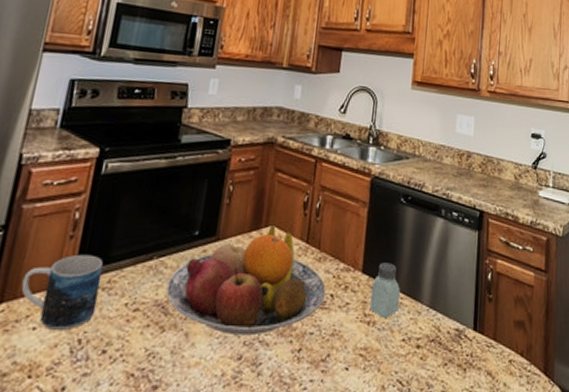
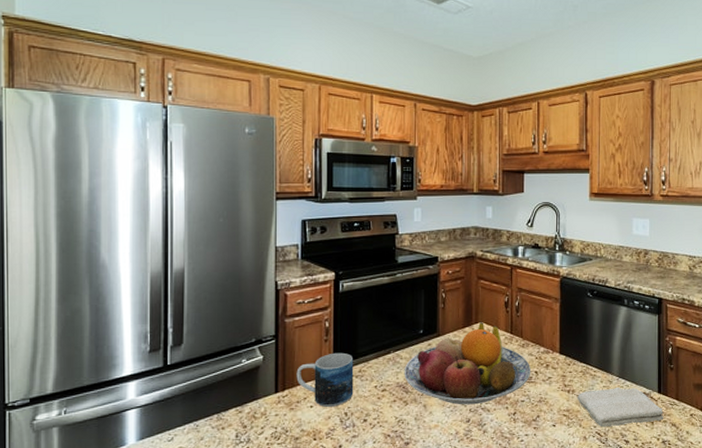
saltshaker: present [370,262,400,318] -> none [569,345,593,387]
washcloth: none [378,319,479,372] -> present [578,386,664,427]

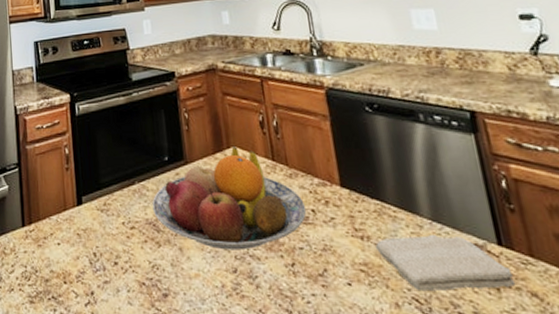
mug: present [296,352,354,407] -> none [41,182,101,245]

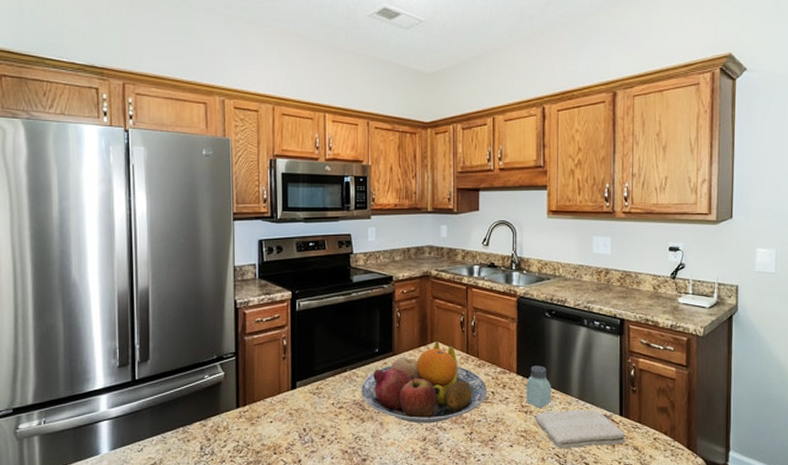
saltshaker: none [355,175,394,232] -> present [526,365,551,408]

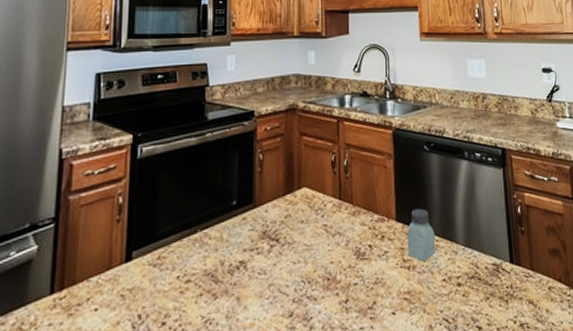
fruit bowl: present [360,340,488,424] -> none [213,186,365,295]
washcloth: present [535,408,626,448] -> none [419,258,520,311]

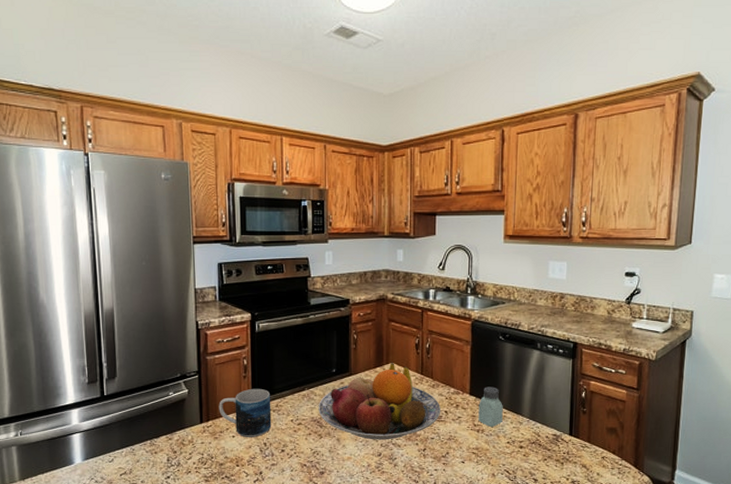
mug: none [78,235,152,309] -> present [218,388,272,437]
fruit bowl: none [213,186,365,295] -> present [318,362,441,440]

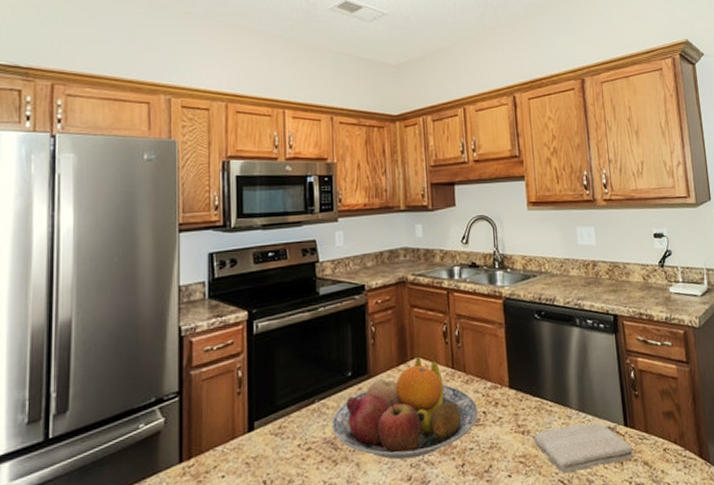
mug: present [218,388,272,437] -> none [204,406,273,476]
saltshaker: present [478,387,503,427] -> none [520,375,549,426]
washcloth: none [487,428,575,465] -> present [534,422,634,473]

